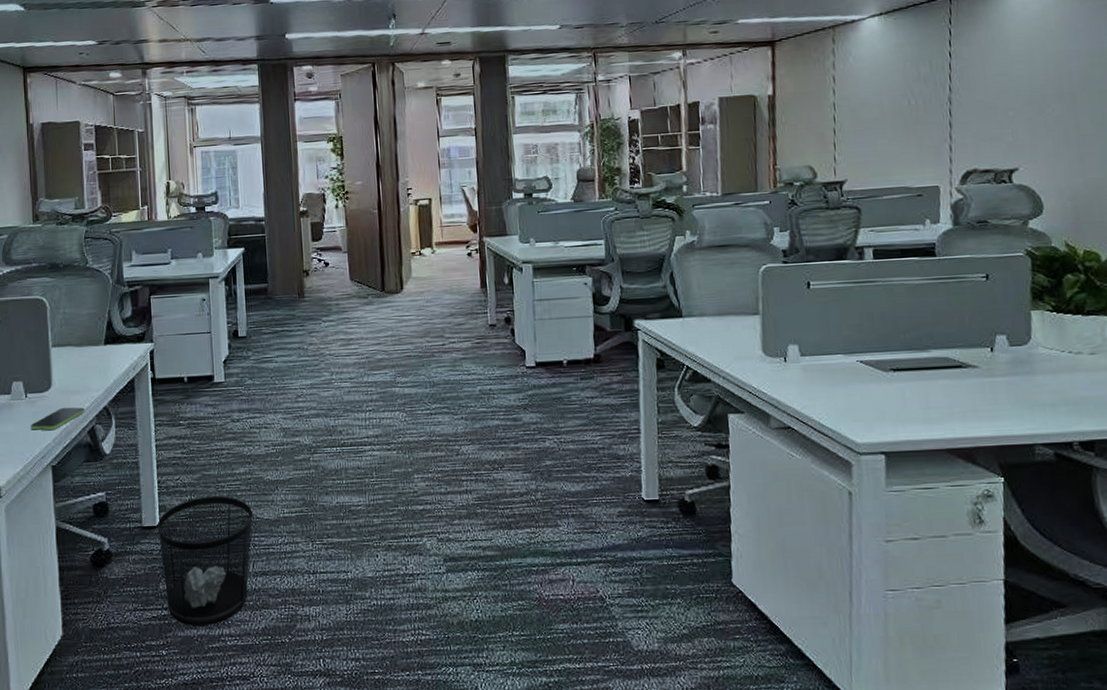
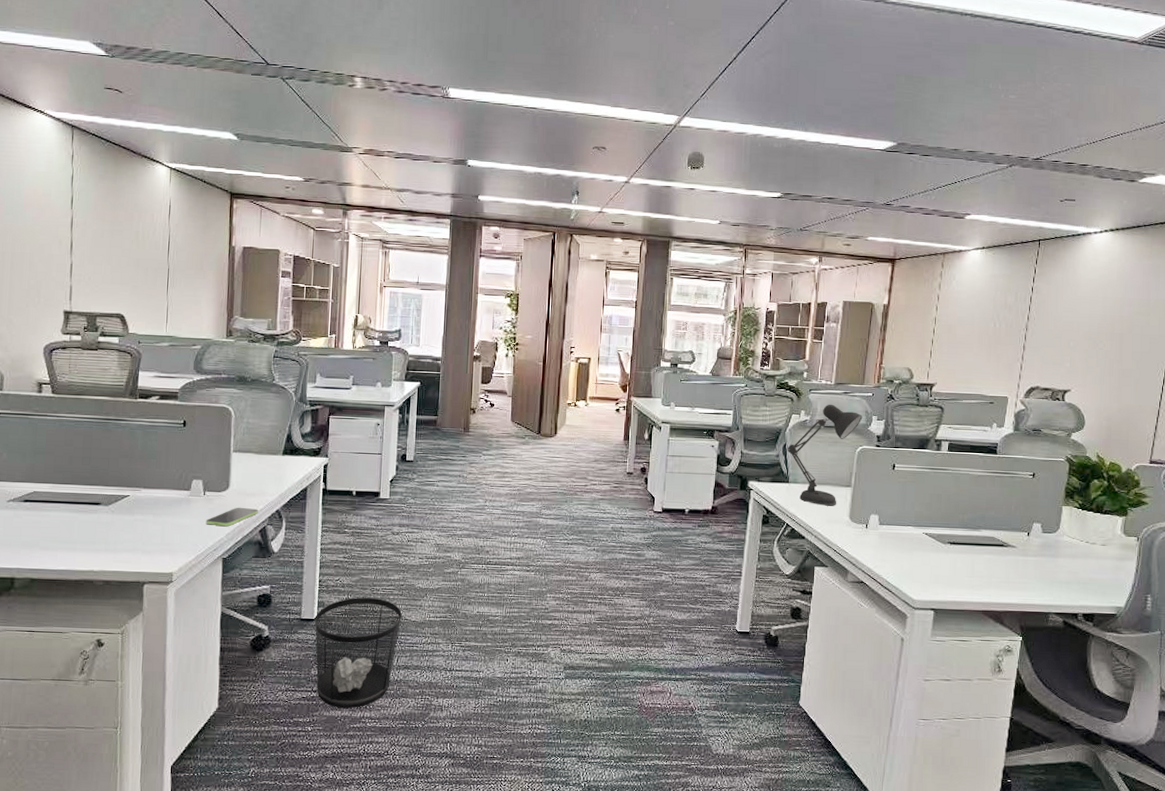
desk lamp: none [675,219,762,341] -> present [787,404,863,506]

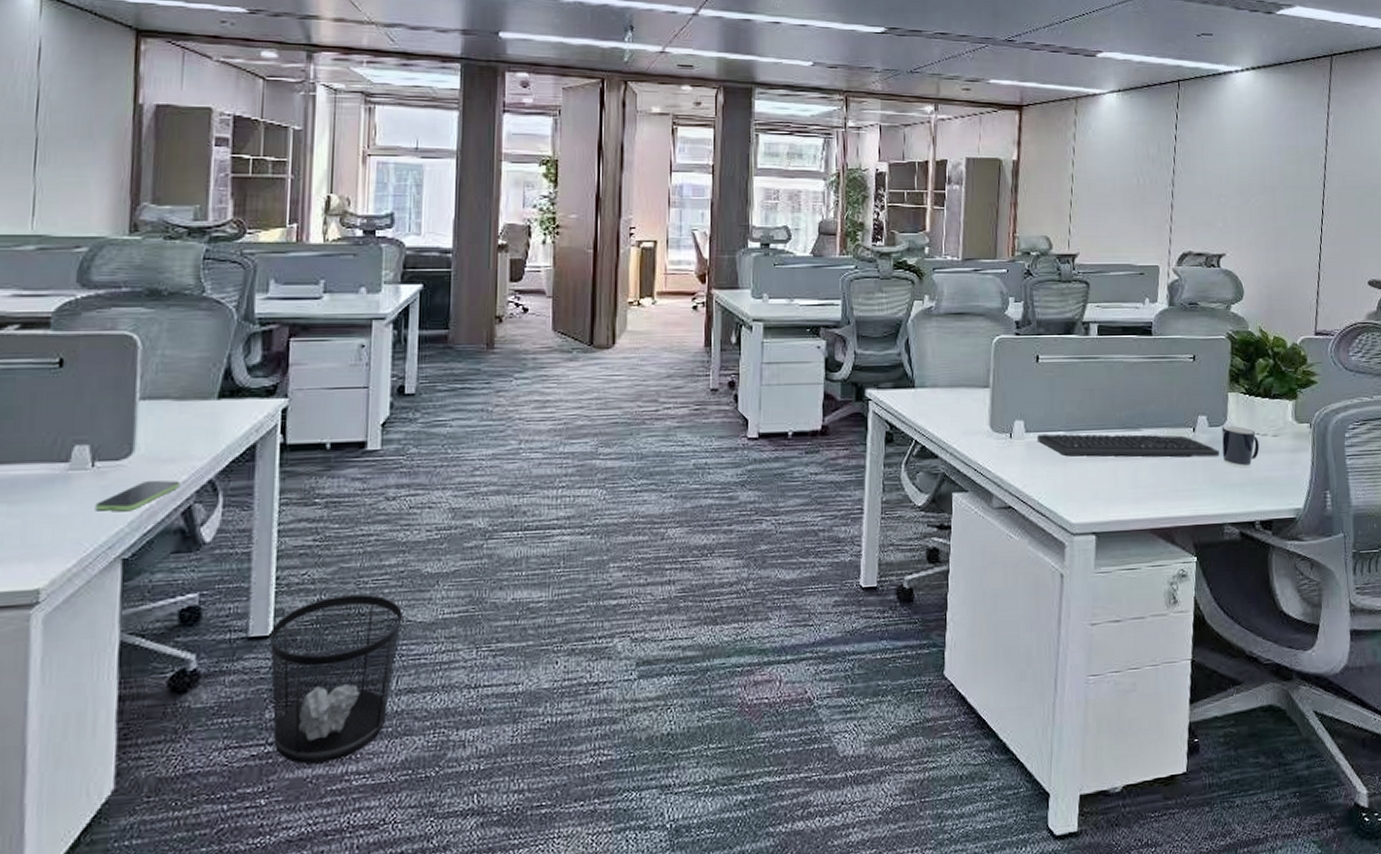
desk lamp: present [787,404,863,506] -> none [910,285,998,414]
computer keyboard: none [888,527,1050,558] -> present [1036,433,1220,457]
mug: none [1053,533,1088,569] -> present [1222,425,1260,468]

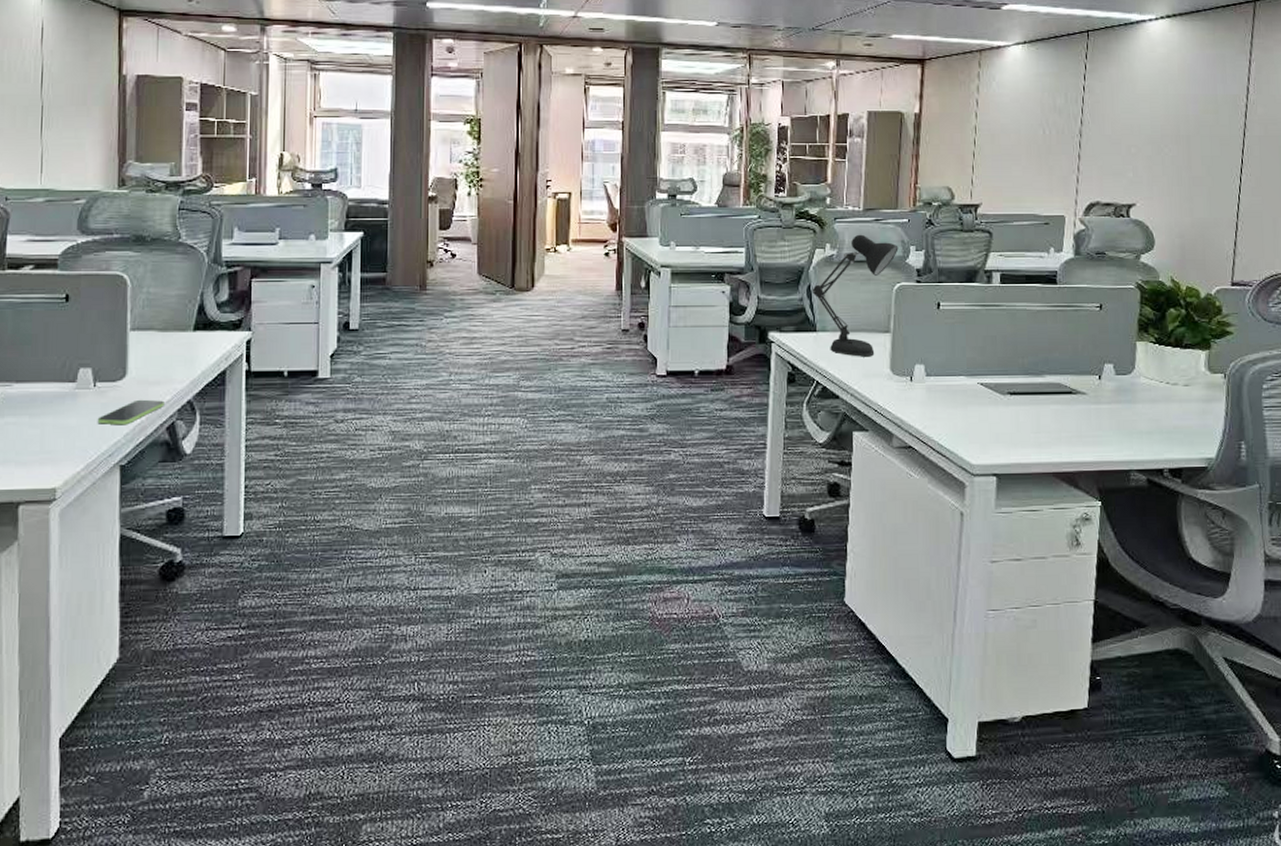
waste bin: present [269,594,403,765] -> none [240,503,351,648]
desk lamp: none [910,285,998,414] -> present [812,234,899,357]
computer keyboard: present [1036,433,1220,457] -> none [937,378,1127,405]
mug: present [1222,425,1260,468] -> none [1129,374,1169,416]

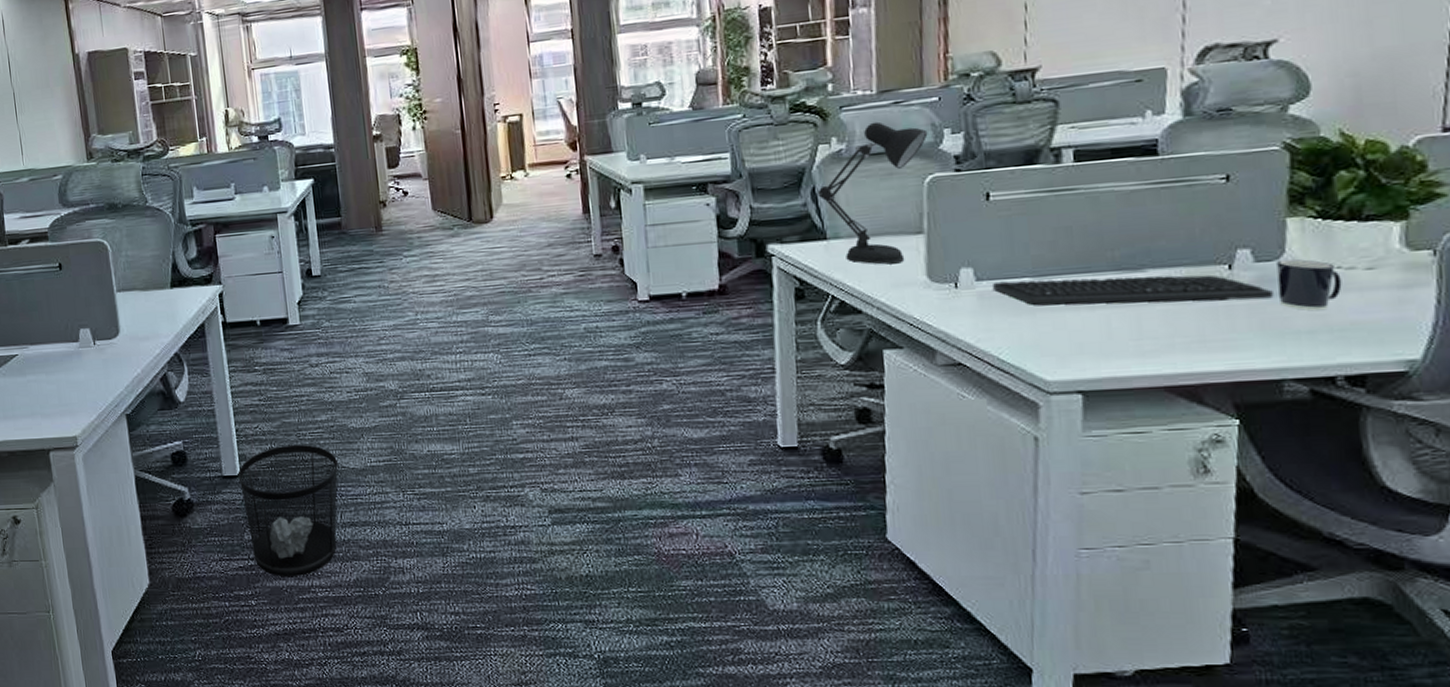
phone: present [97,399,164,425] -> none [101,353,155,379]
waste bin: none [240,503,351,648] -> present [237,444,338,578]
computer keyboard: none [937,378,1127,405] -> present [991,274,1274,306]
mug: none [1129,374,1169,416] -> present [1276,258,1342,311]

